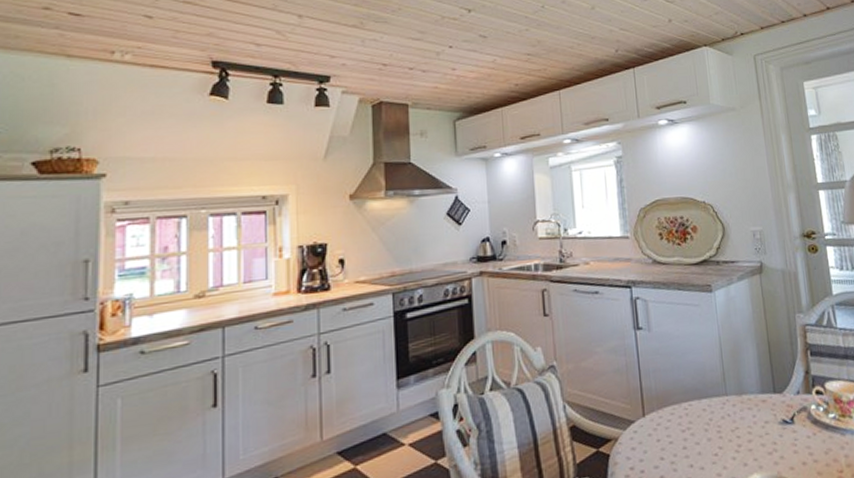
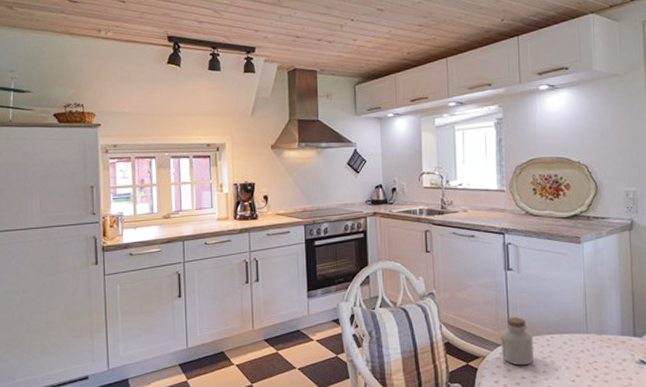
jar: none [633,384,672,445] -> present [500,317,534,366]

